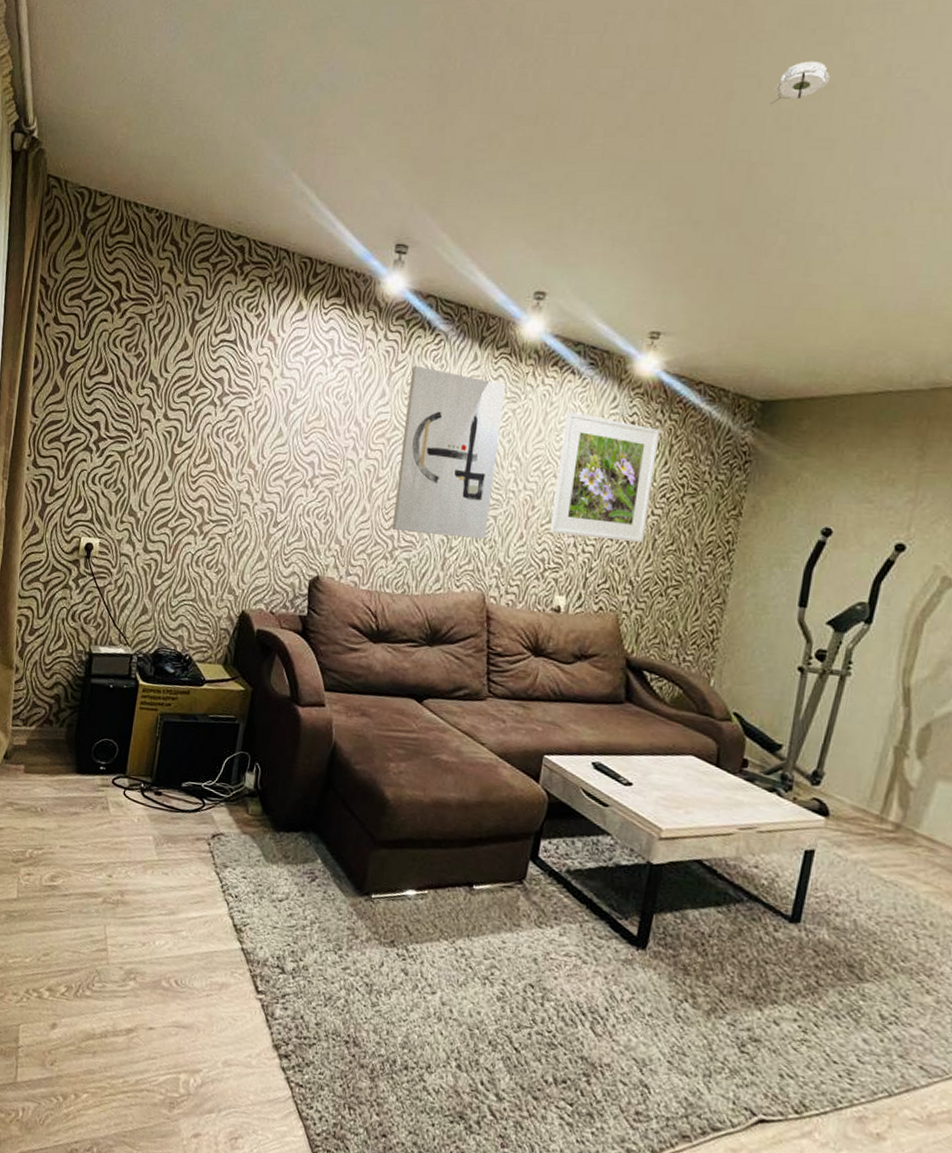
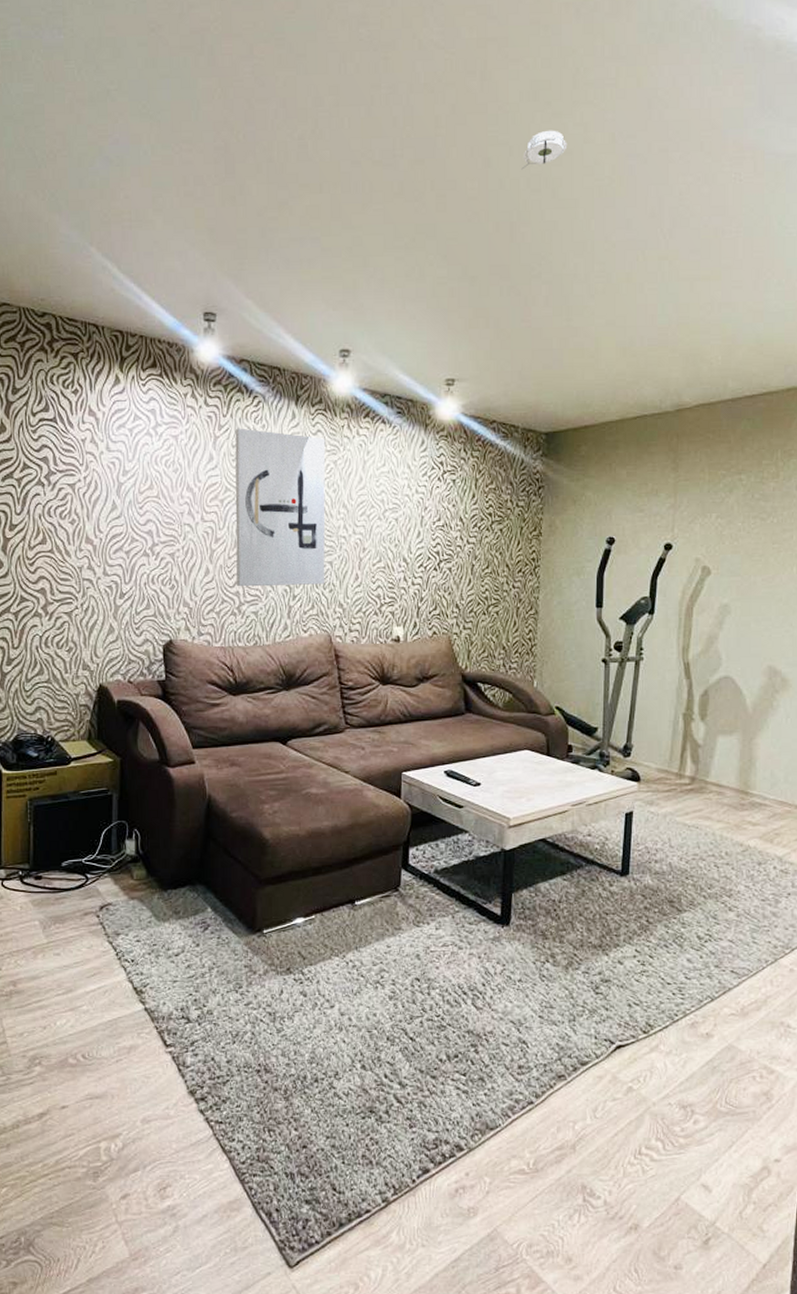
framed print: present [550,411,660,543] -> none [381,457,465,571]

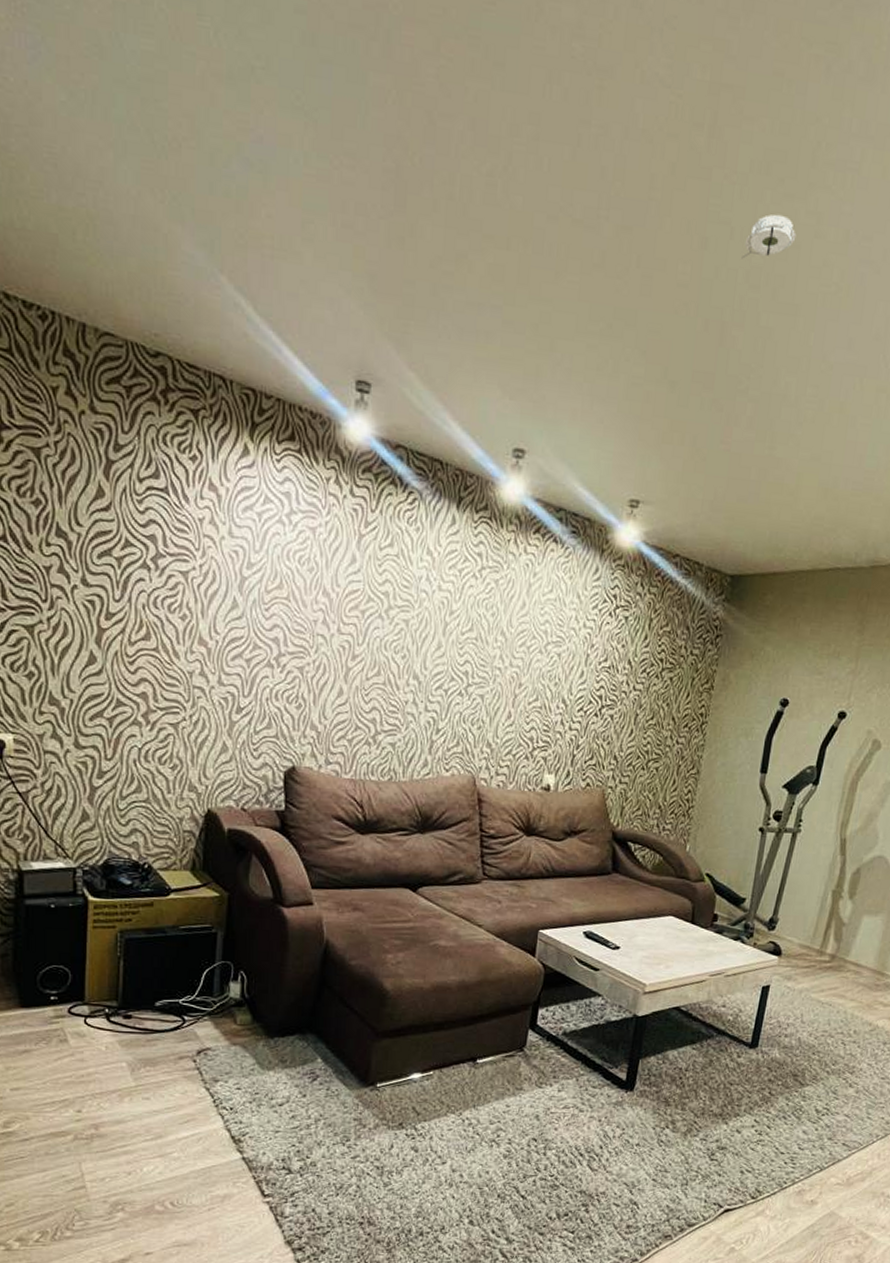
wall art: present [235,428,326,587] -> none [374,527,488,720]

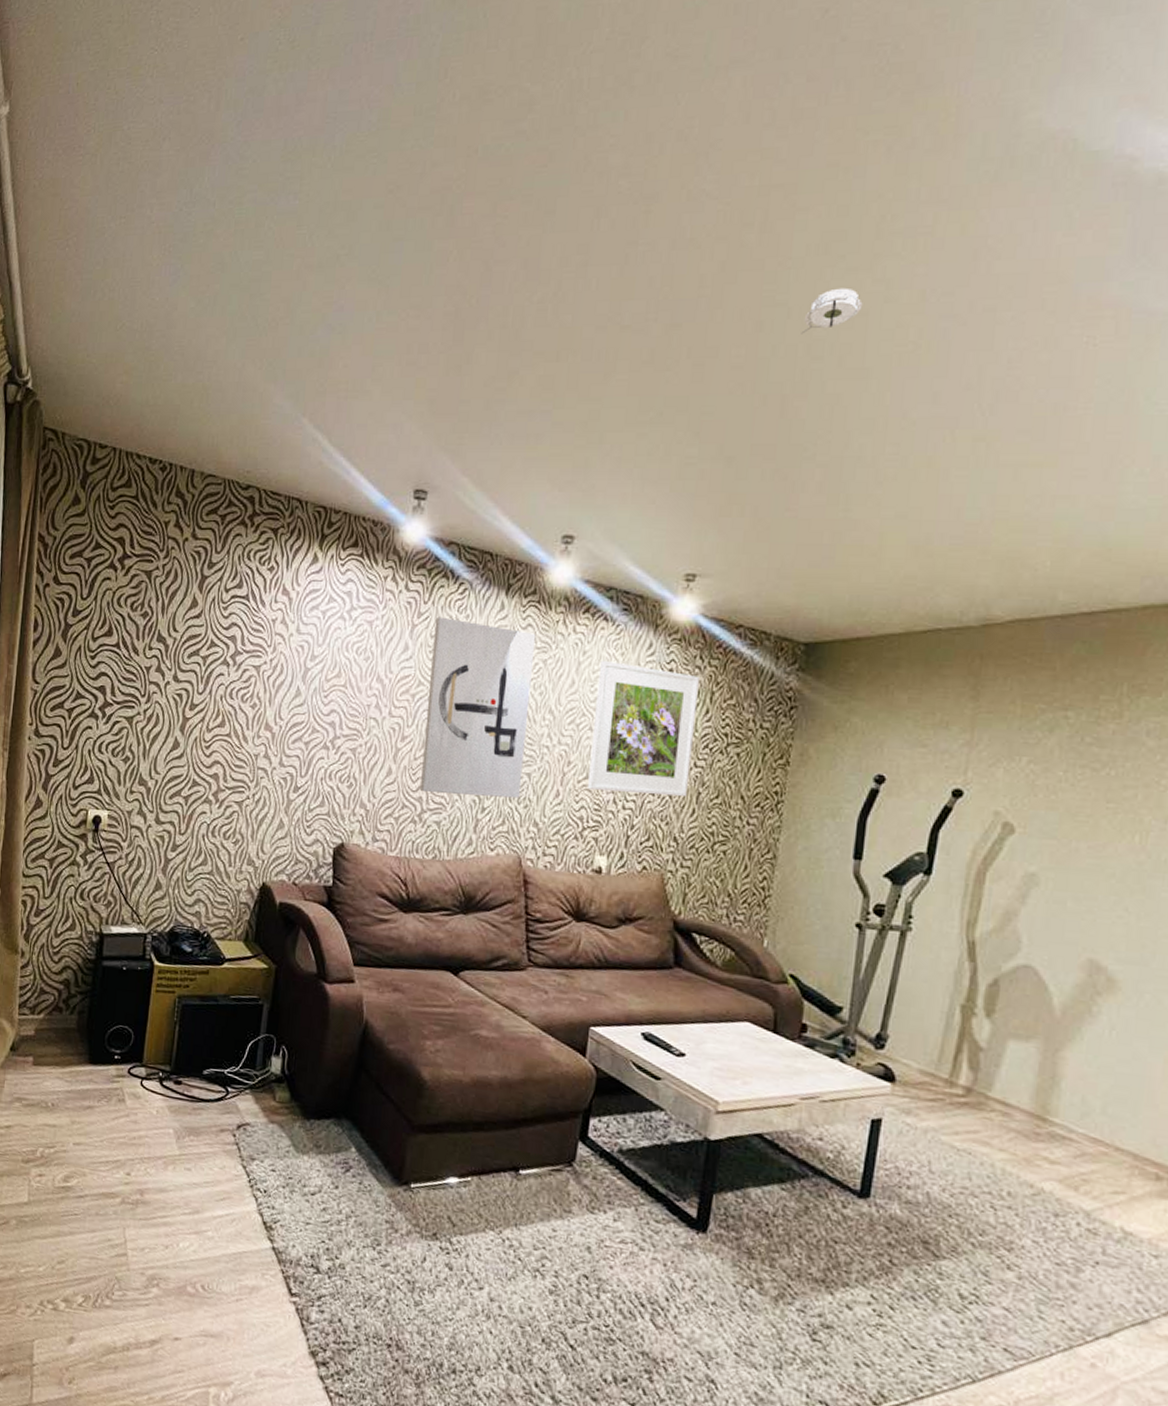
wall art: none [374,527,488,720] -> present [420,616,536,798]
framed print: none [538,582,640,719] -> present [588,660,699,797]

